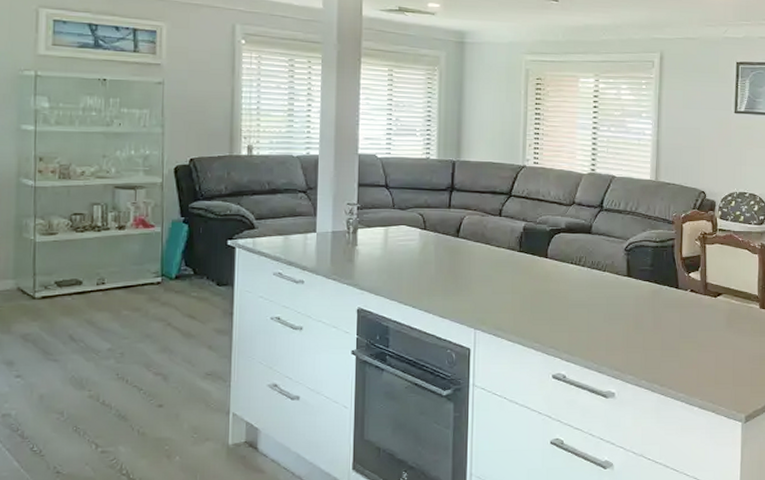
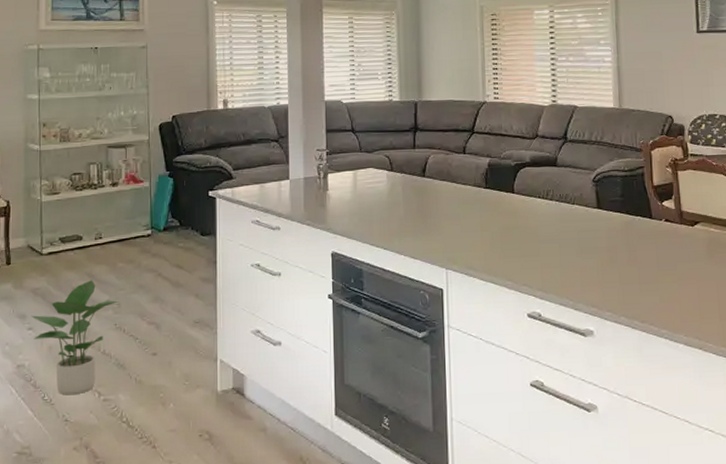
potted plant: none [20,327,122,447] -> present [31,280,119,396]

